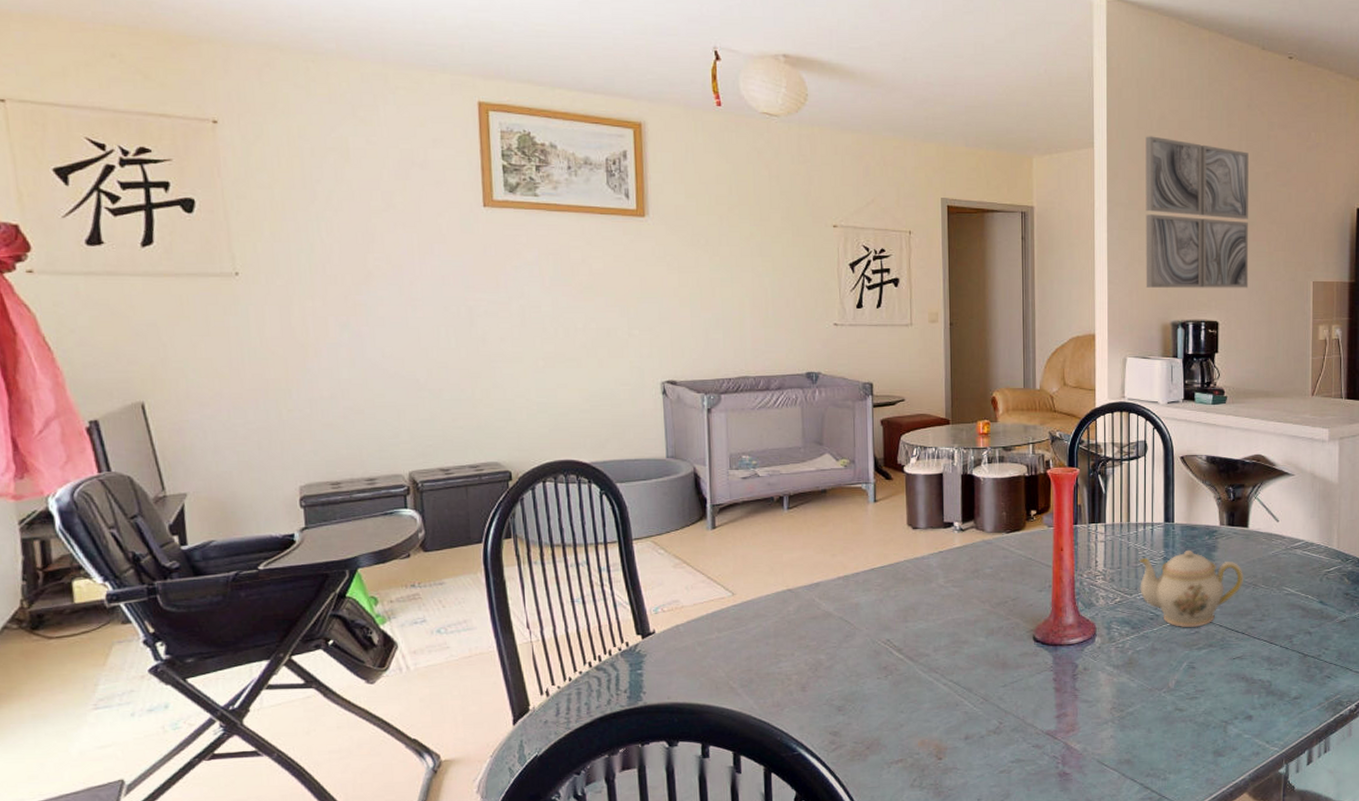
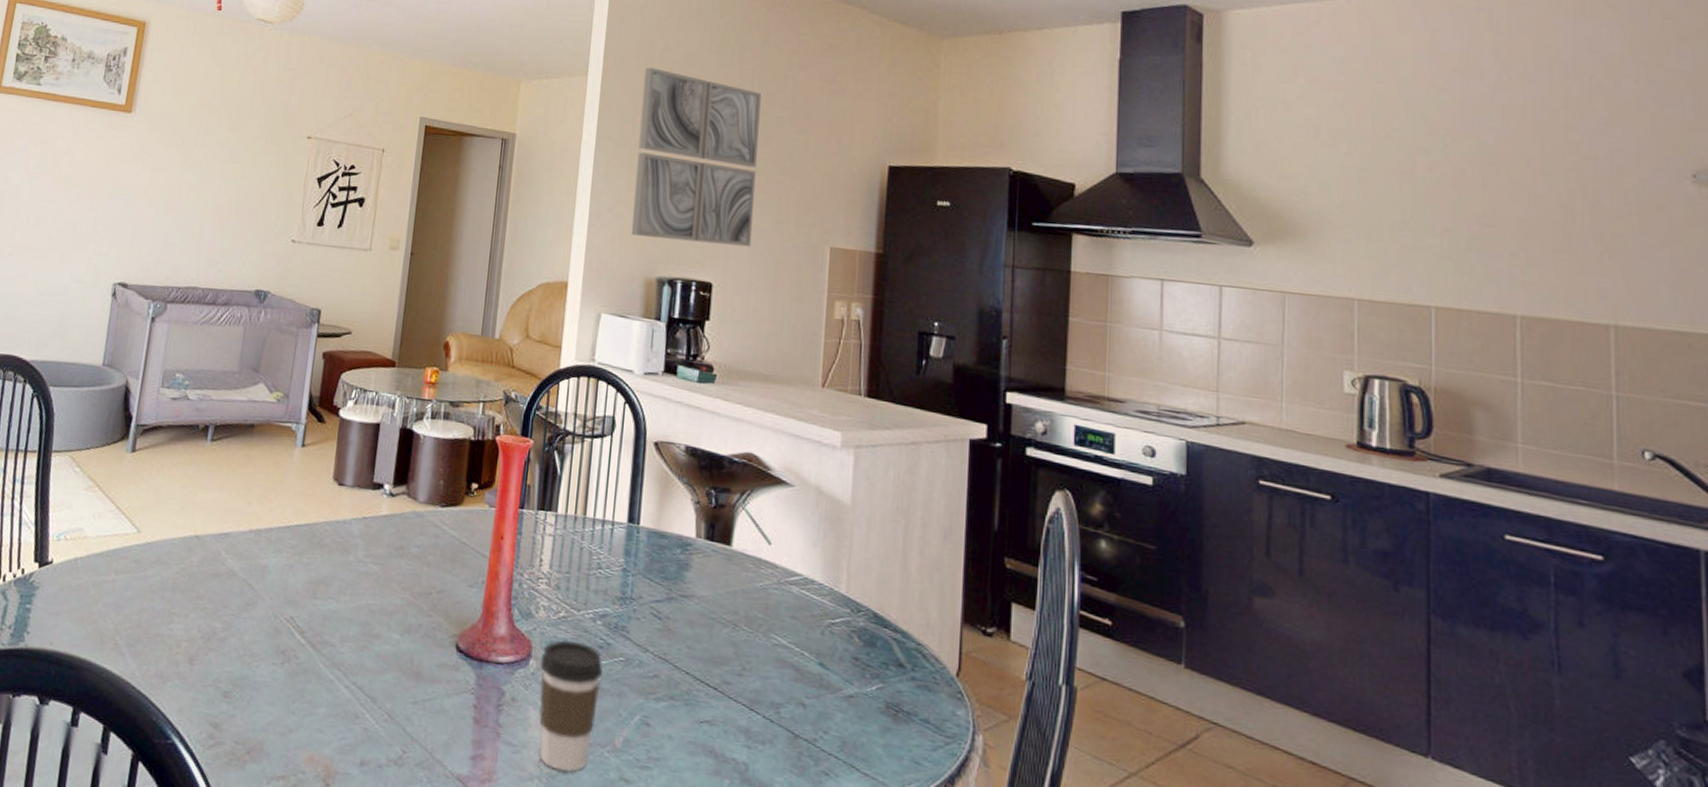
coffee cup: none [1104,618,1154,713] -> present [539,640,603,773]
teapot: present [1140,549,1243,628] -> none [590,563,721,670]

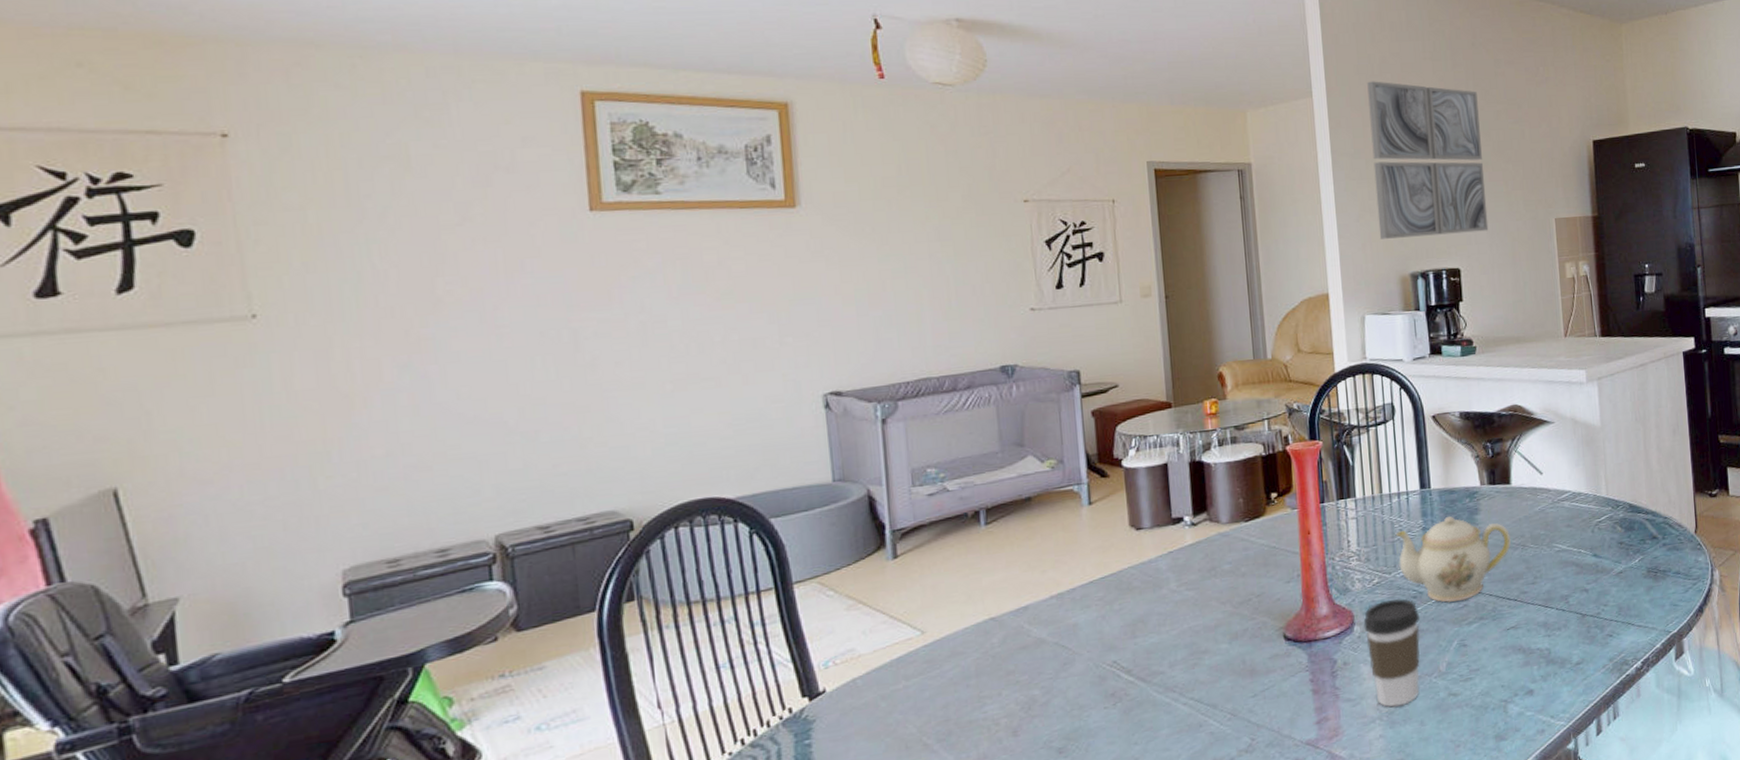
teapot: none [590,563,721,670] -> present [1396,515,1511,603]

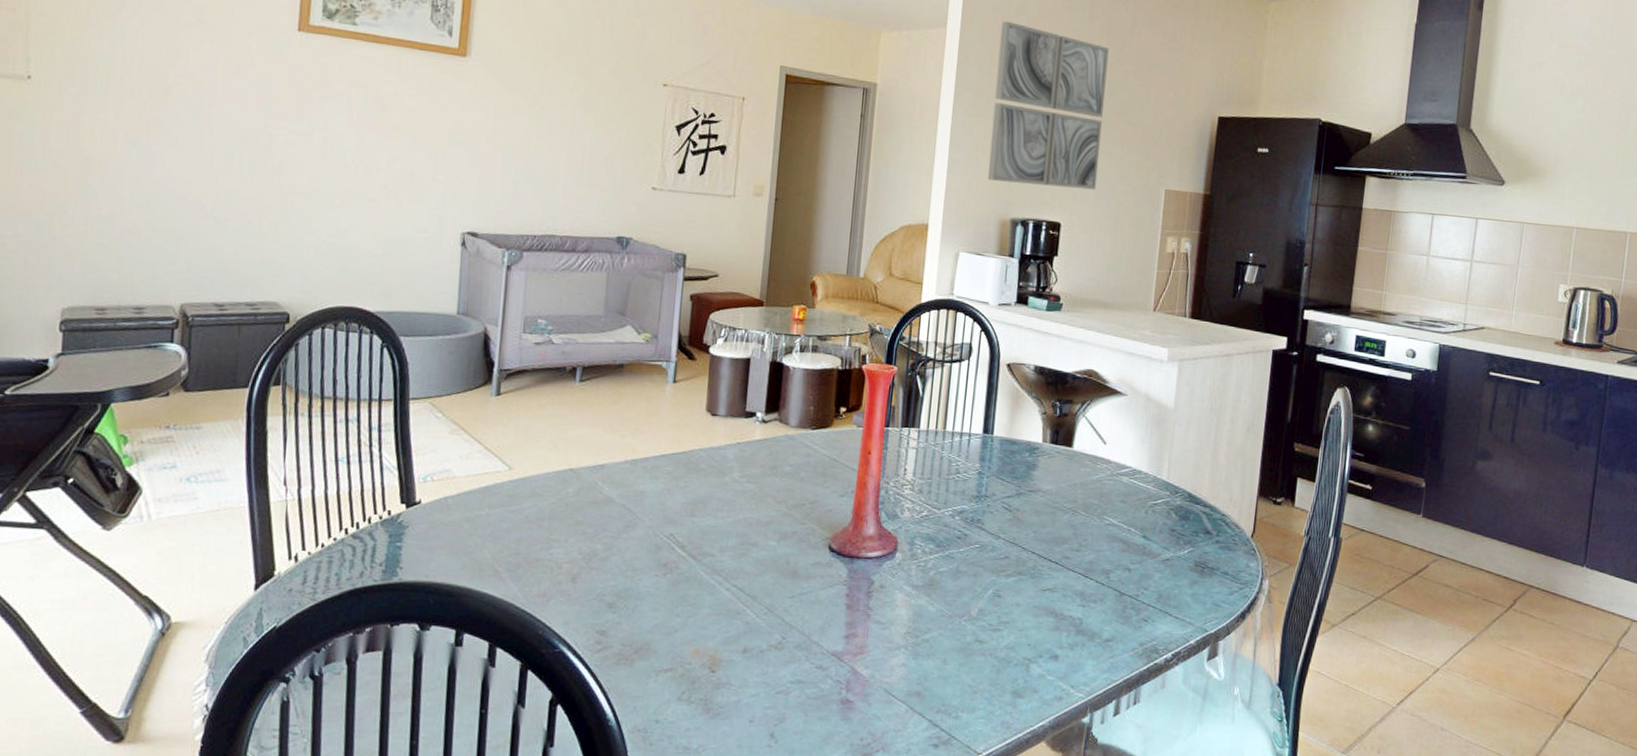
coffee cup: present [1363,598,1421,707] -> none [905,535,960,640]
teapot: present [1396,515,1511,603] -> none [949,465,1063,553]

